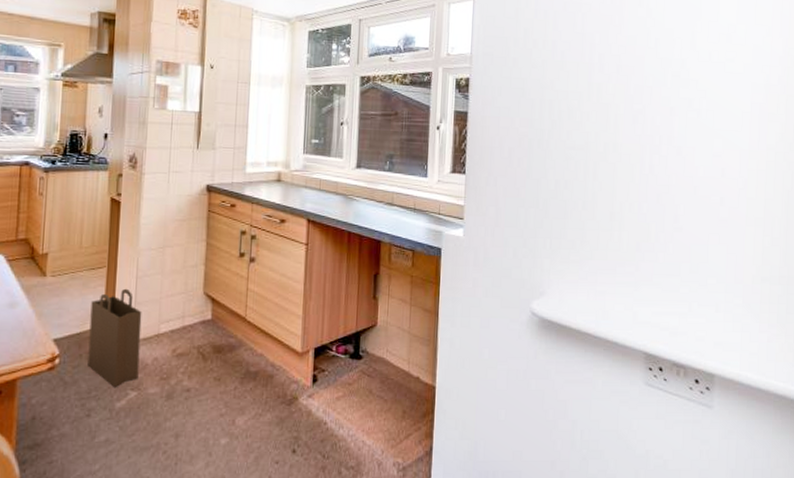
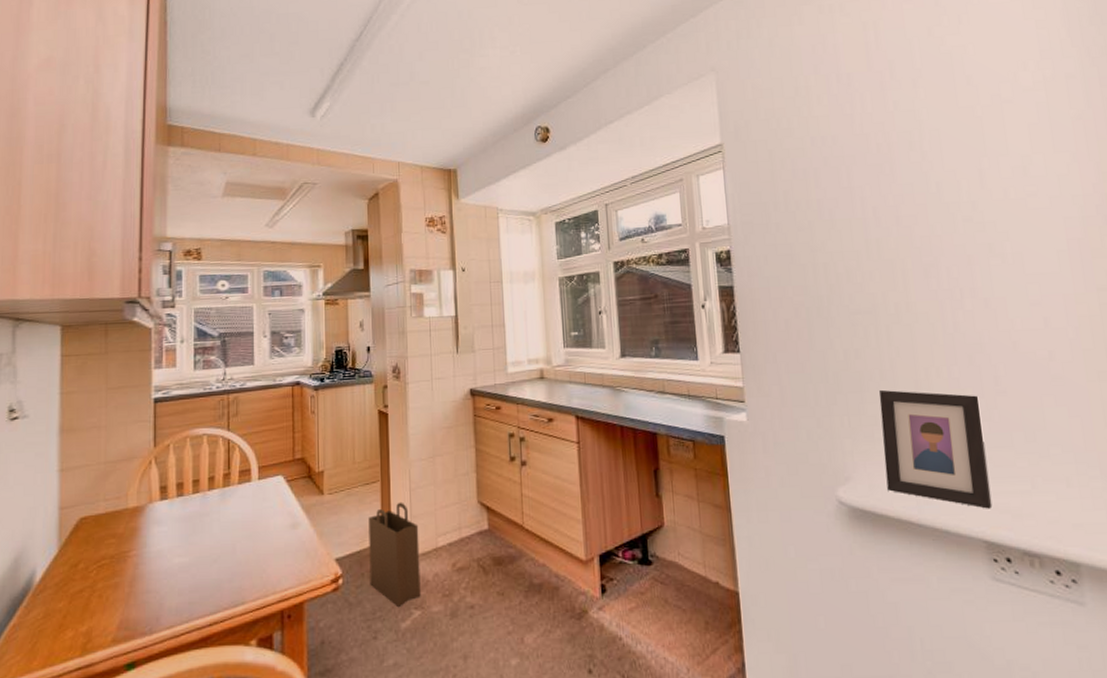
picture frame: none [574,218,659,326] -> present [879,389,993,509]

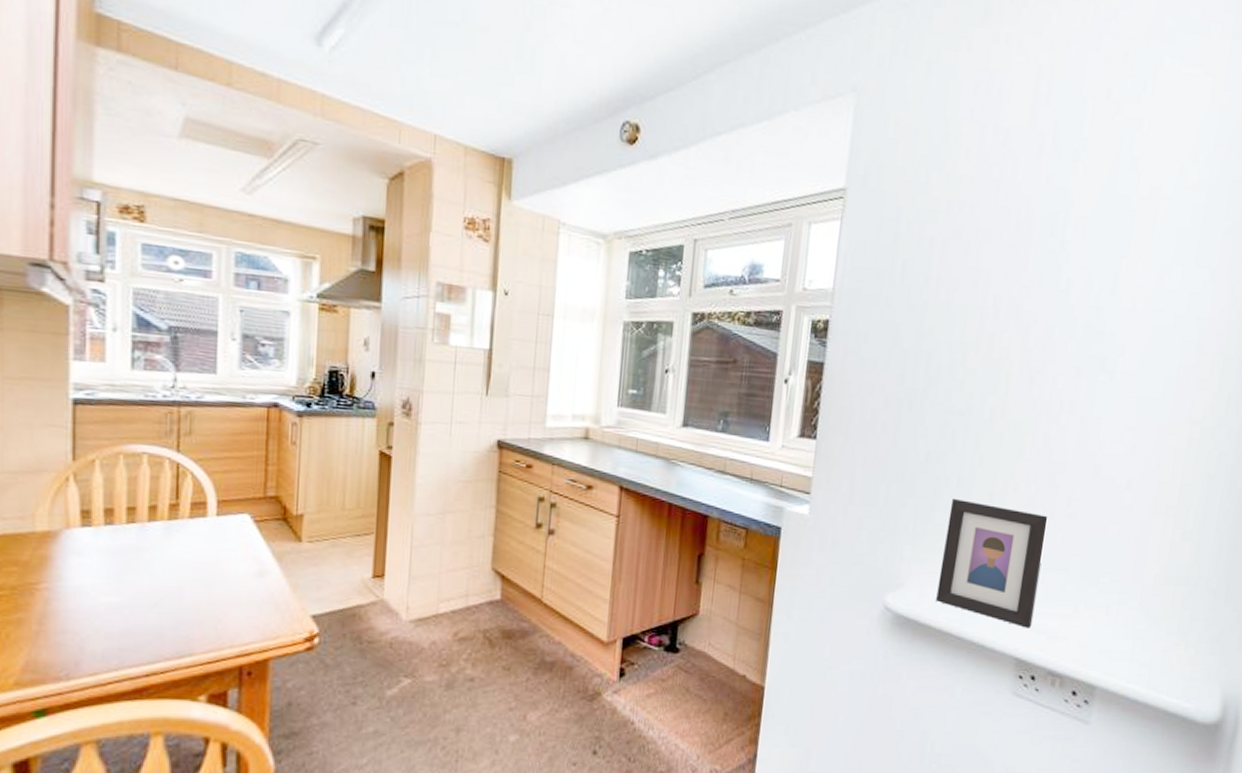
shopping bag: present [368,502,421,606] -> none [352,559,418,673]

